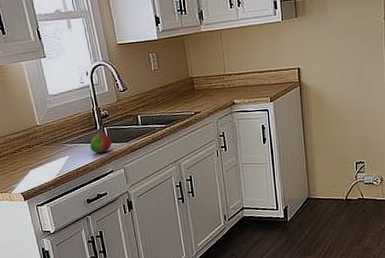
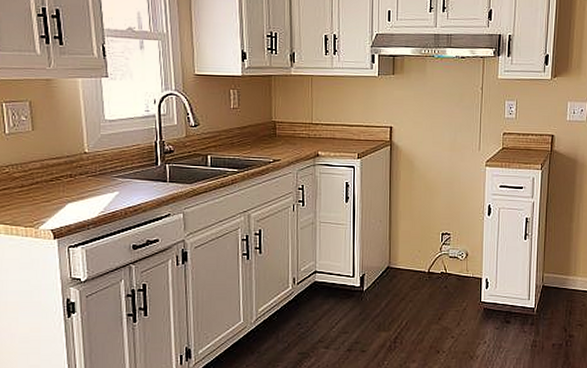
fruit: present [90,133,112,153] -> none [146,170,173,193]

